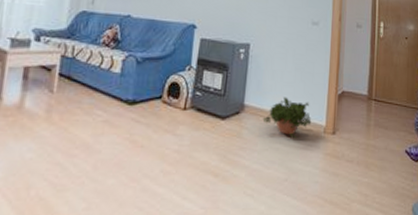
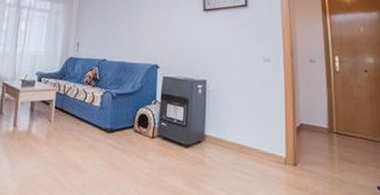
potted plant: present [262,97,312,139] -> none [223,128,271,169]

